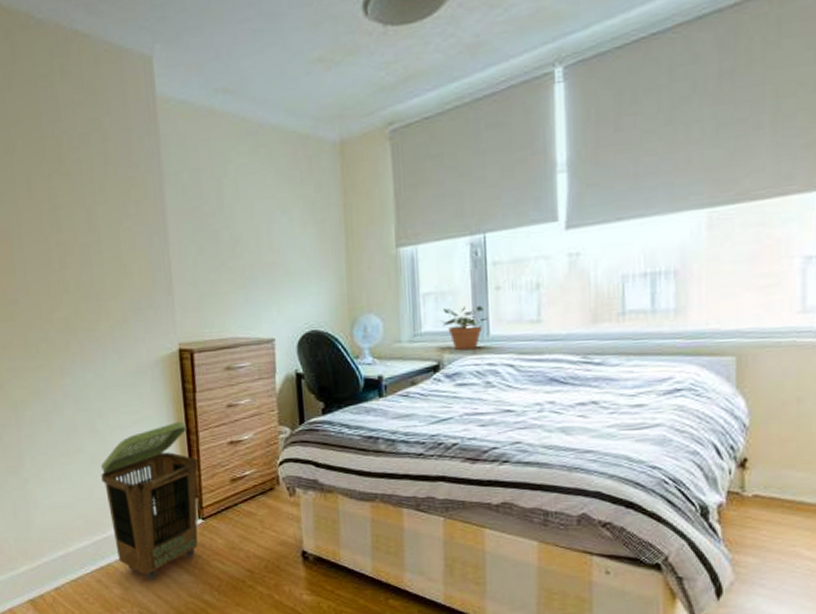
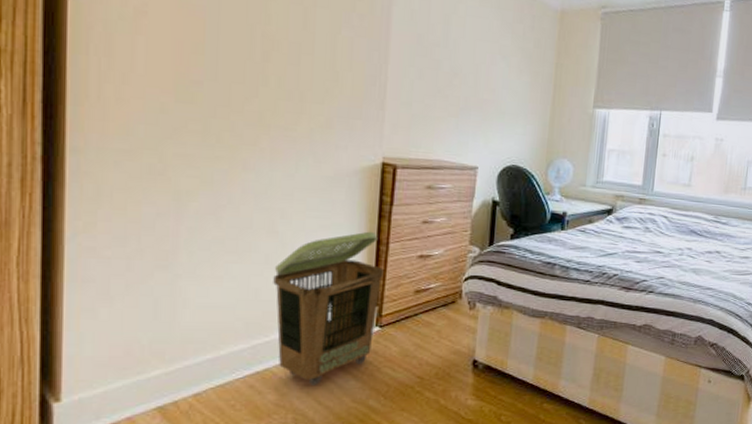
potted plant: present [441,306,488,351] -> none [619,165,654,201]

